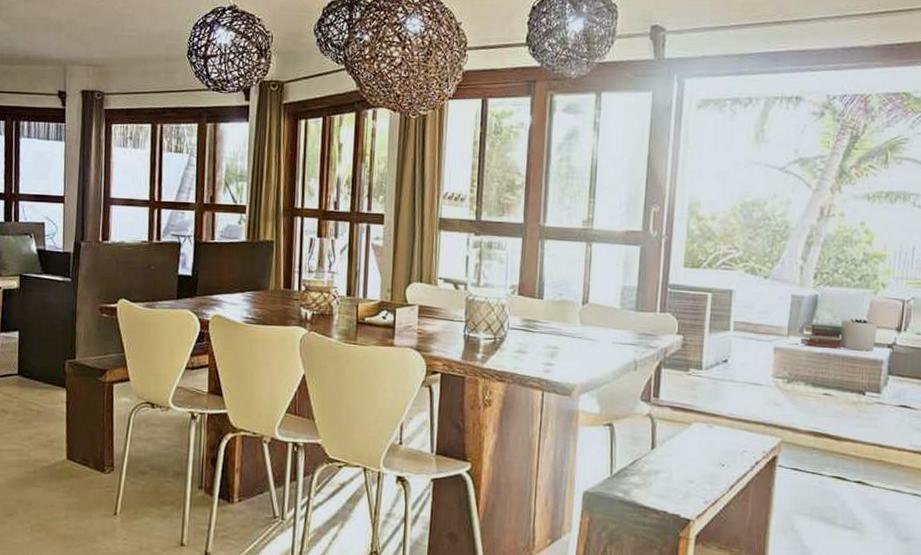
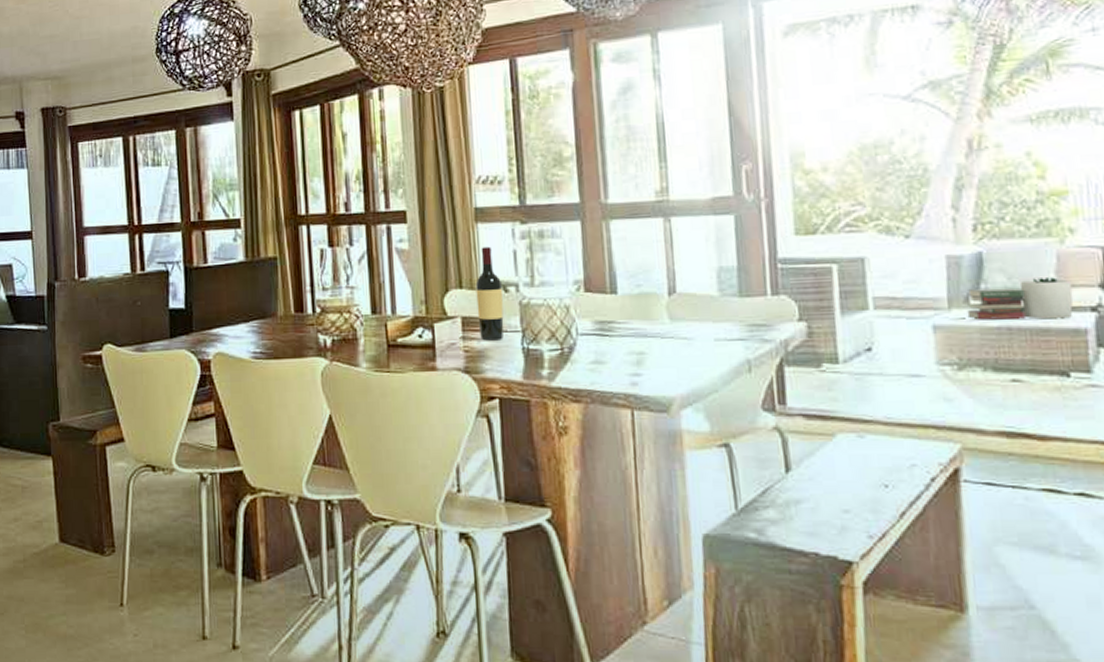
wine bottle: none [431,250,454,328] -> present [475,246,505,342]

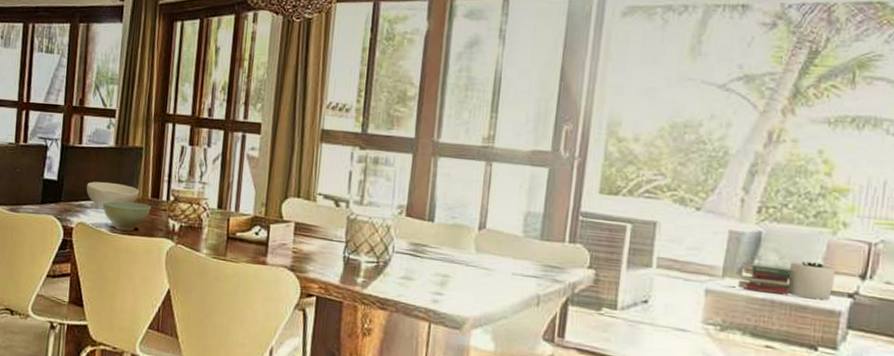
bowl: none [219,301,280,333] -> present [86,181,139,209]
bowl: none [240,321,296,355] -> present [102,201,151,232]
wine bottle: present [475,246,505,342] -> none [309,164,335,248]

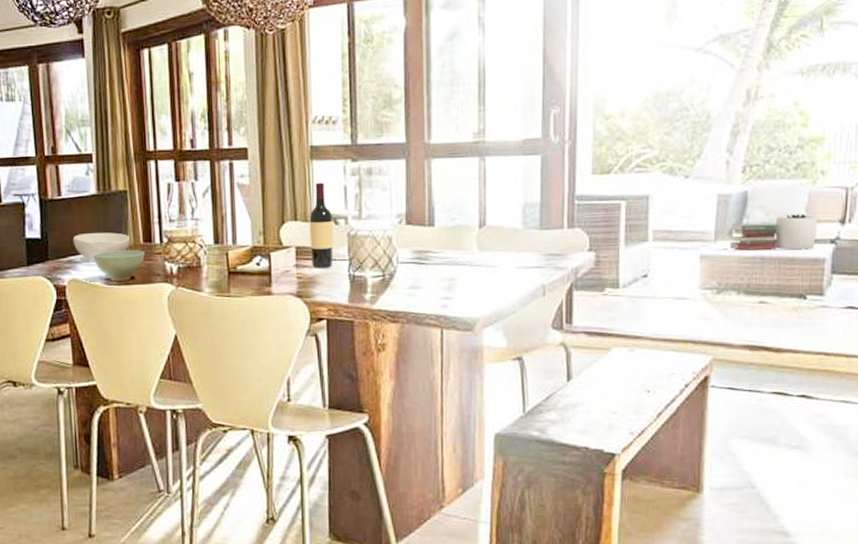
wine bottle: none [309,164,335,248] -> present [309,182,334,270]

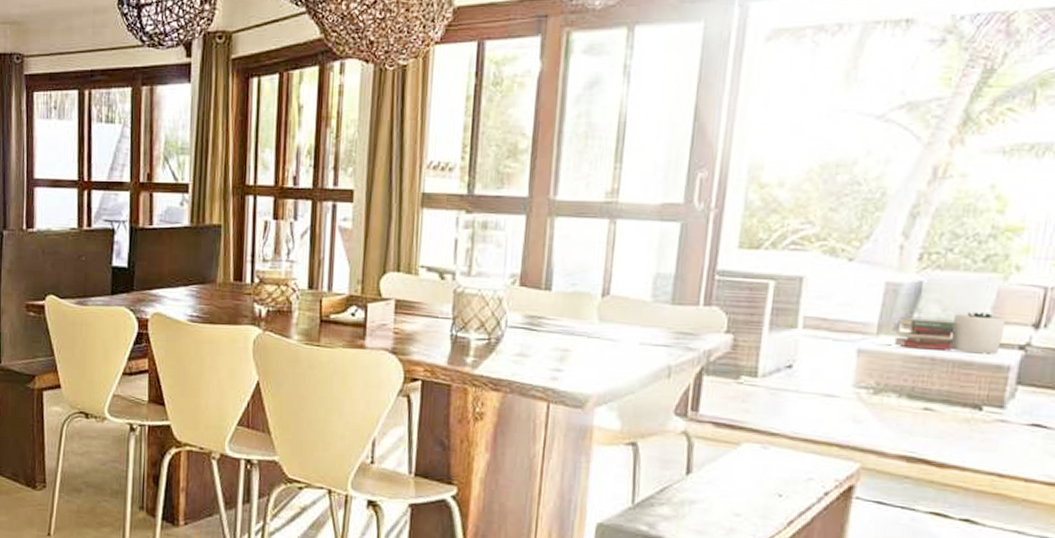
bowl: present [73,232,130,261] -> none [160,266,219,296]
bowl: present [93,250,145,282] -> none [179,287,234,320]
wine bottle: present [309,182,334,270] -> none [411,233,439,327]

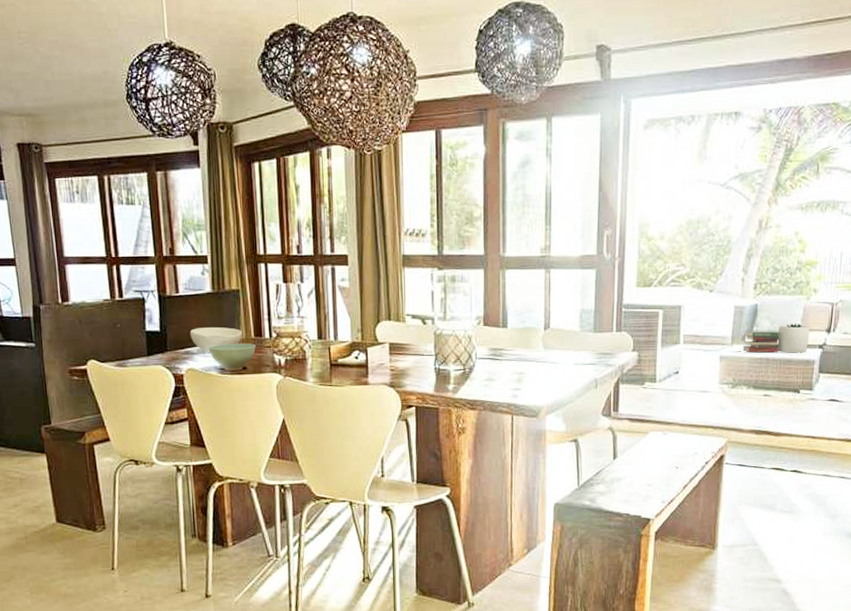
bowl: none [160,266,219,296] -> present [190,326,242,353]
bowl: none [179,287,234,320] -> present [208,343,256,371]

